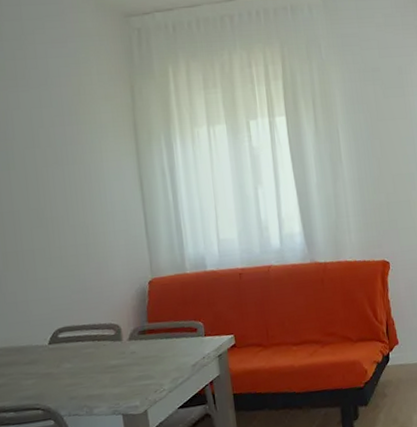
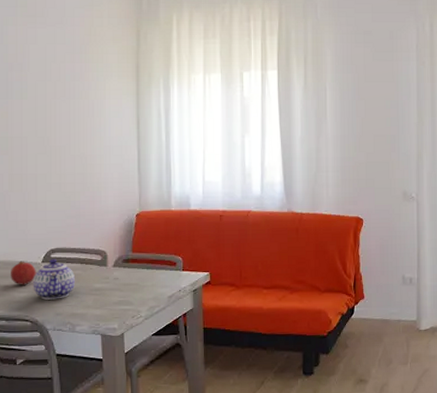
fruit: none [14,345,44,372] -> present [11,261,36,285]
teapot: none [40,339,88,384] -> present [33,259,75,300]

